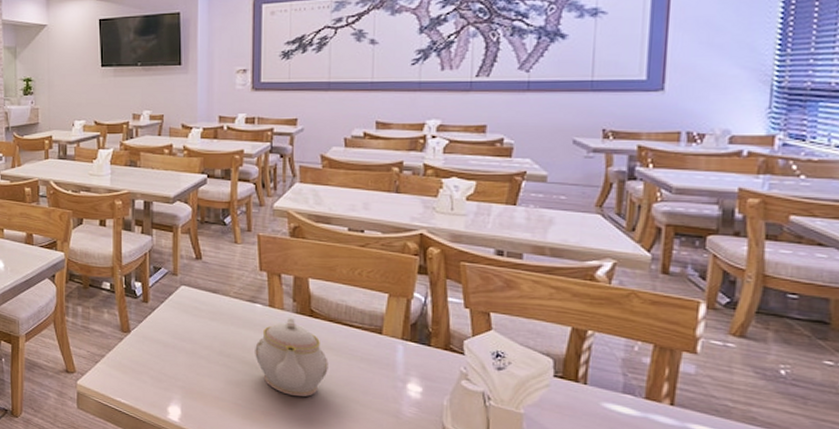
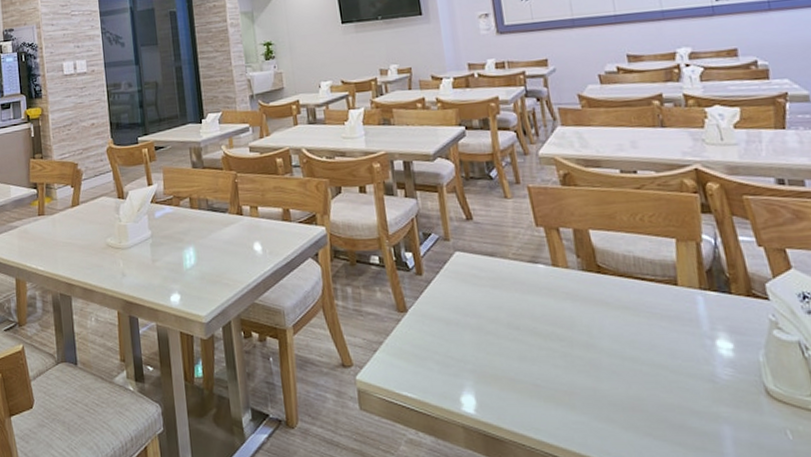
teapot: present [255,317,329,397] -> none [545,275,629,369]

